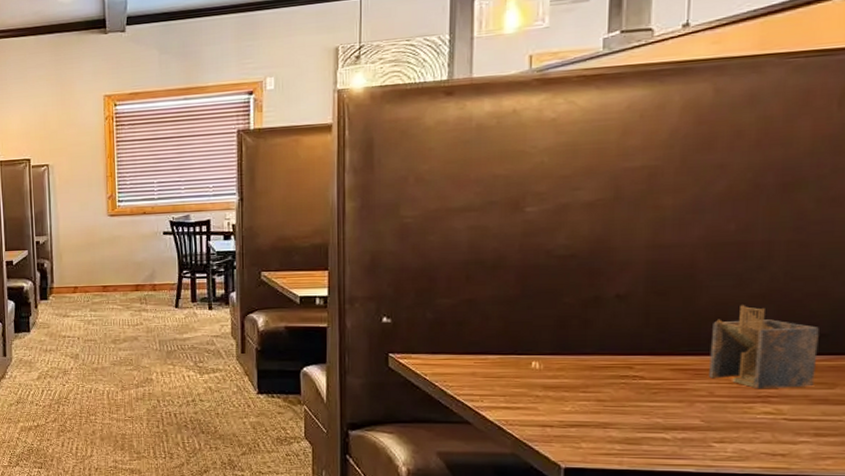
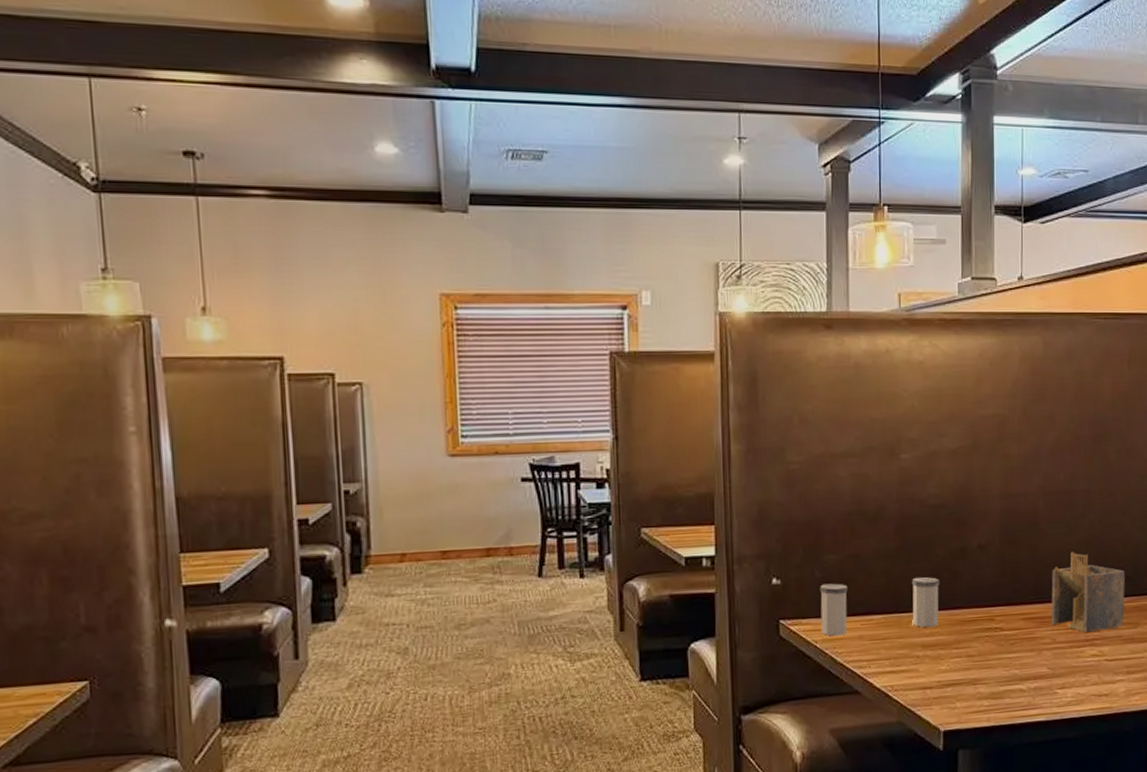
salt shaker: none [431,324,461,371] -> present [820,583,848,636]
salt shaker: none [532,322,567,370] -> present [911,577,940,628]

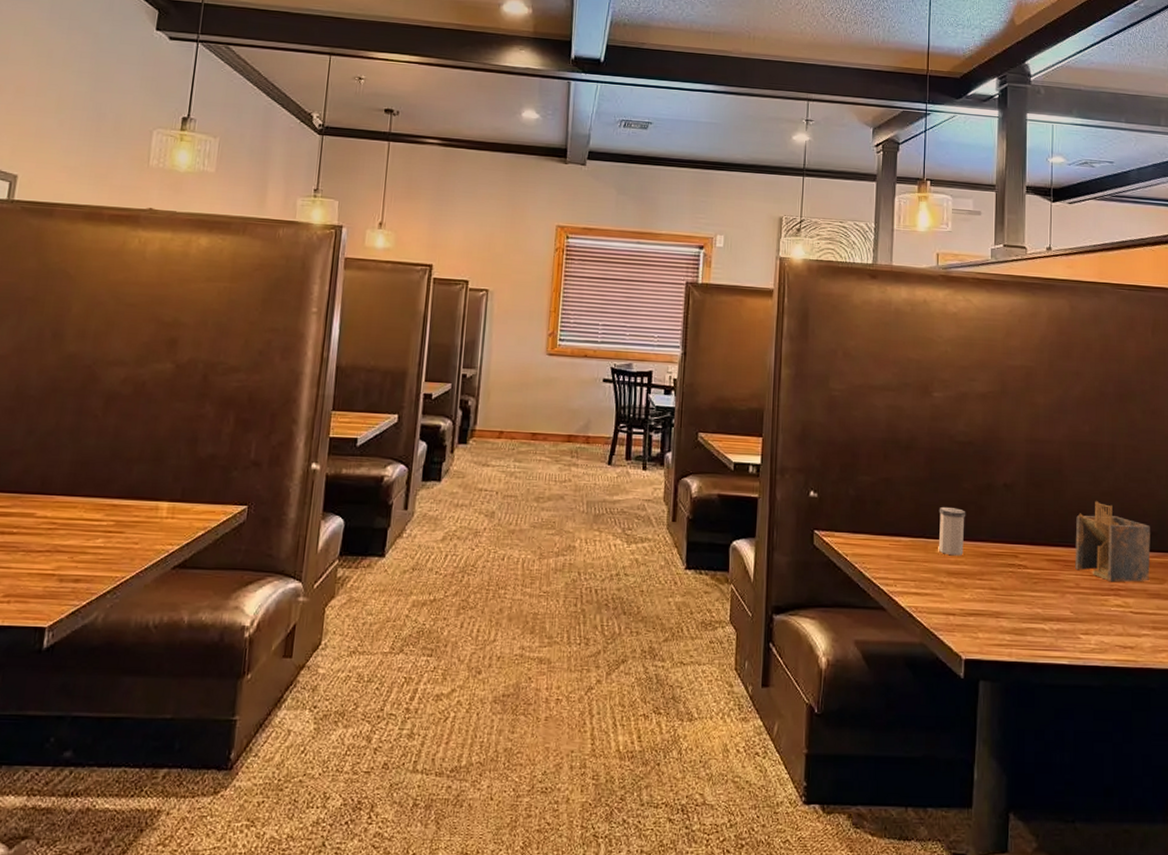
salt shaker: present [820,583,848,636] -> none [852,502,879,552]

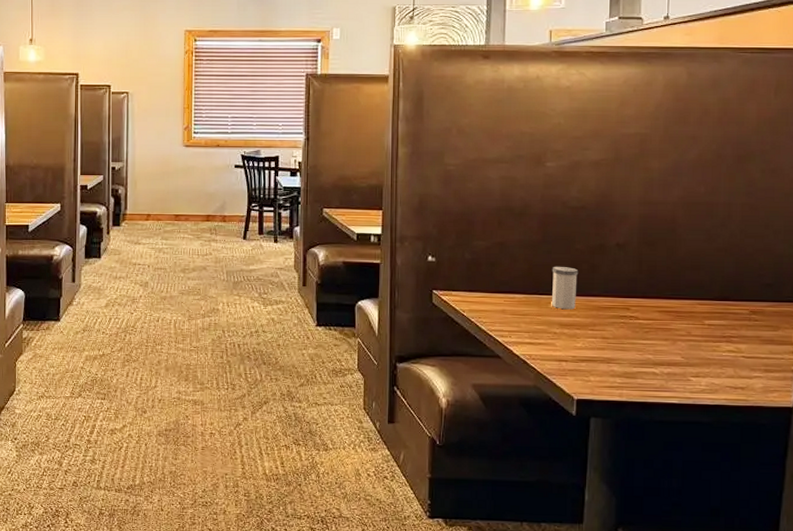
napkin holder: present [1075,501,1151,582] -> none [687,257,766,330]

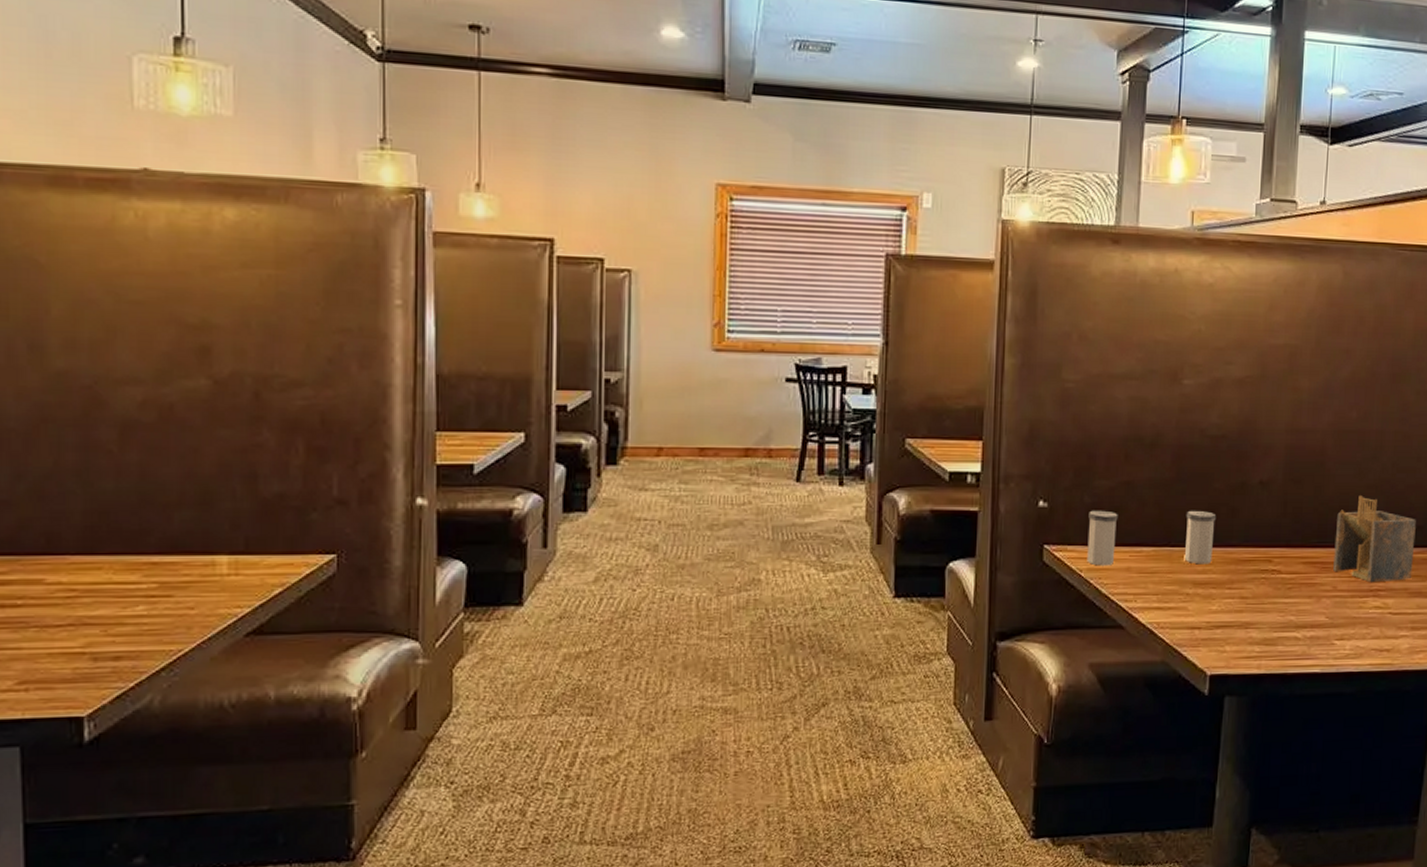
salt shaker: none [468,264,494,308] -> present [1087,510,1118,566]
napkin holder: none [687,257,766,330] -> present [1333,495,1416,583]

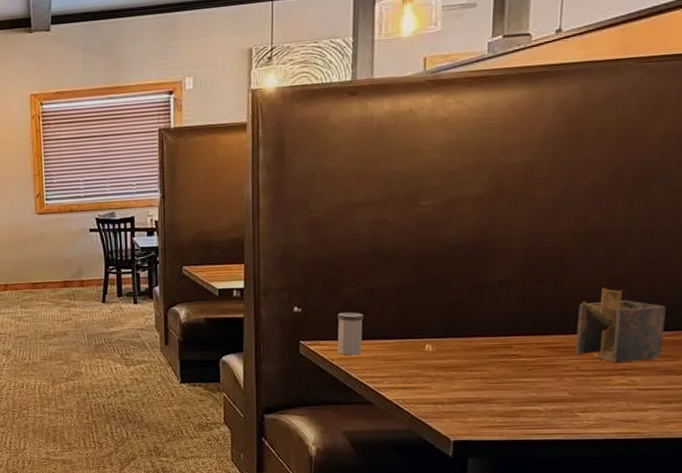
salt shaker: present [1184,510,1217,565] -> none [426,308,456,352]

